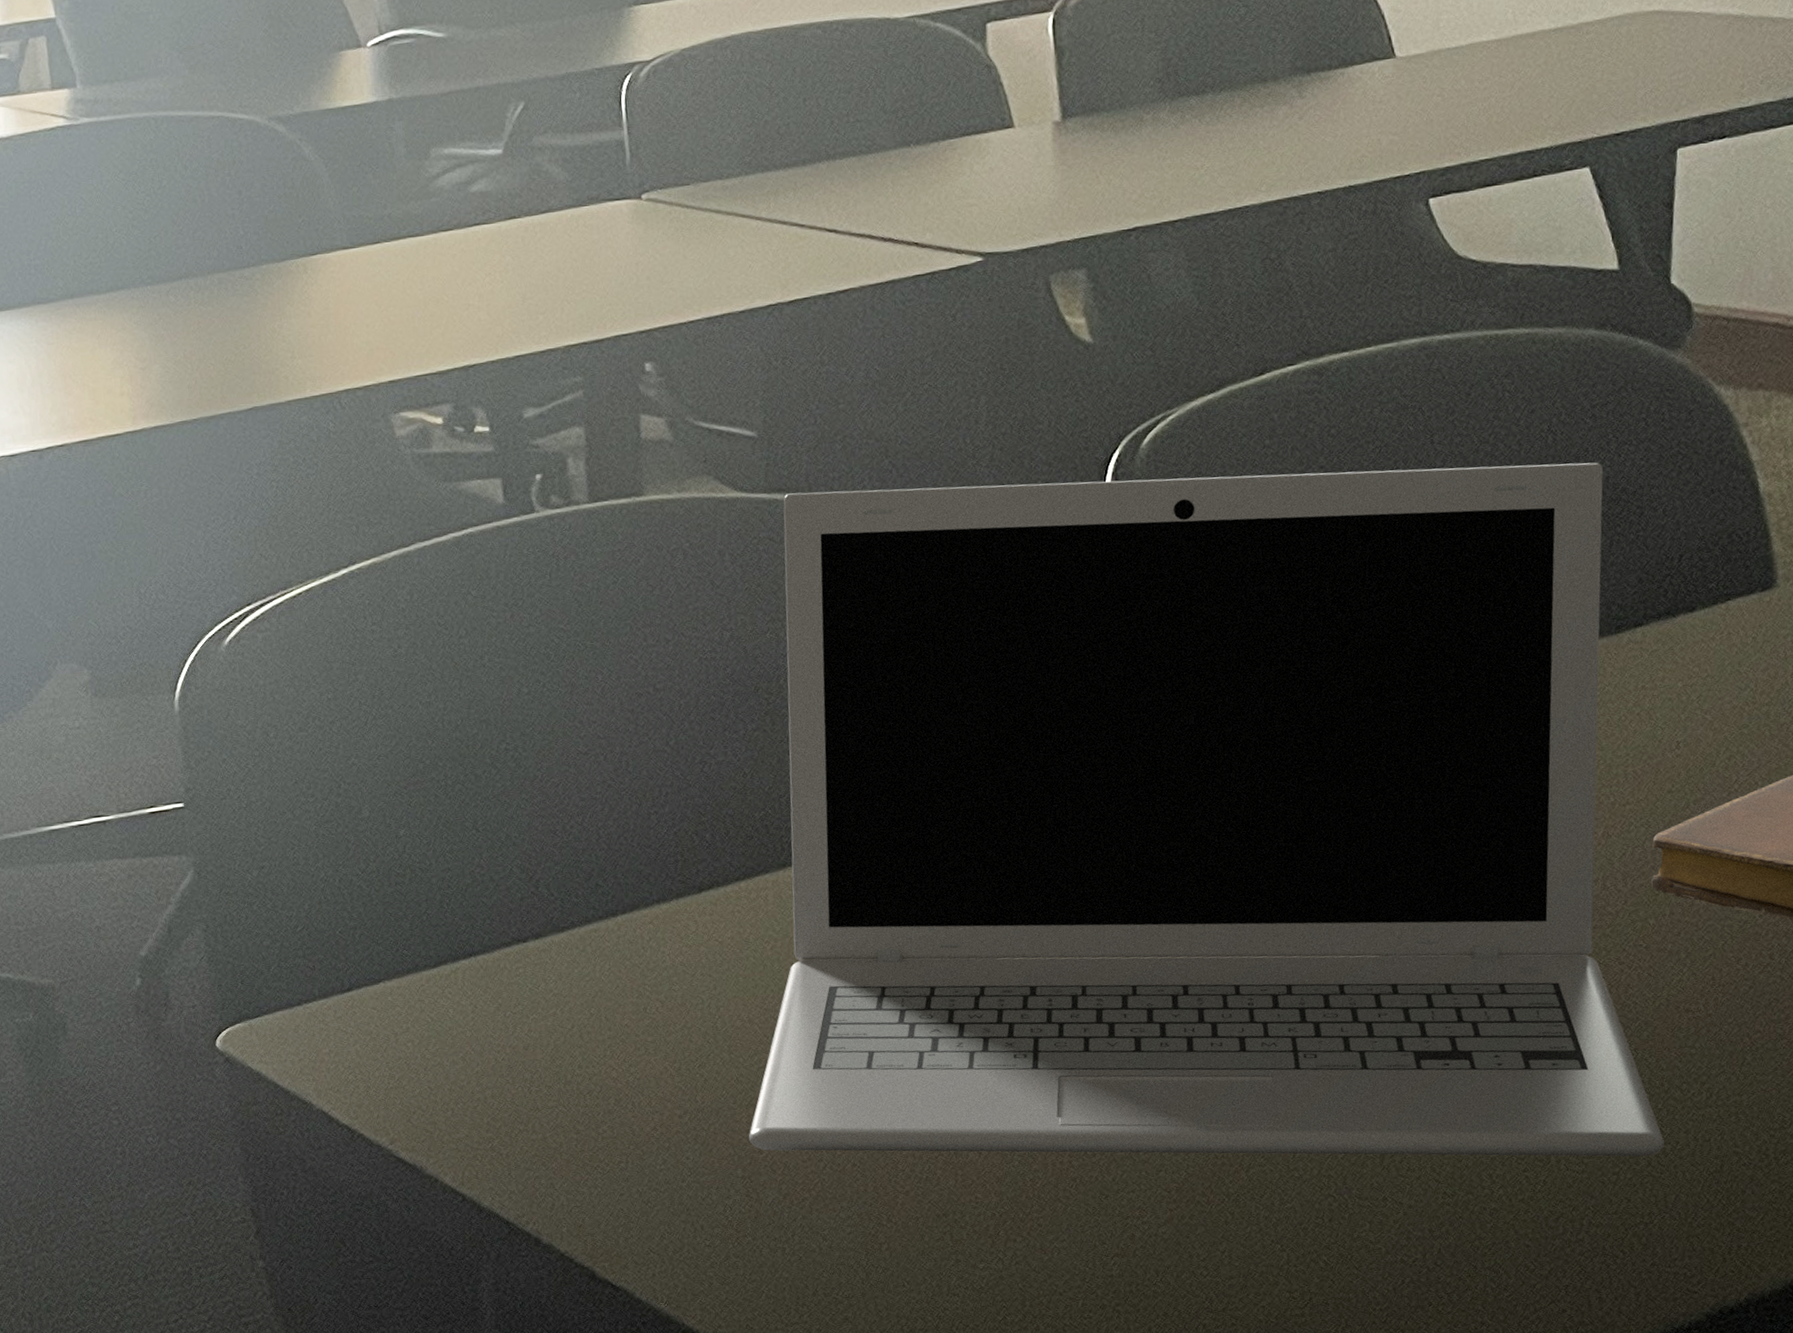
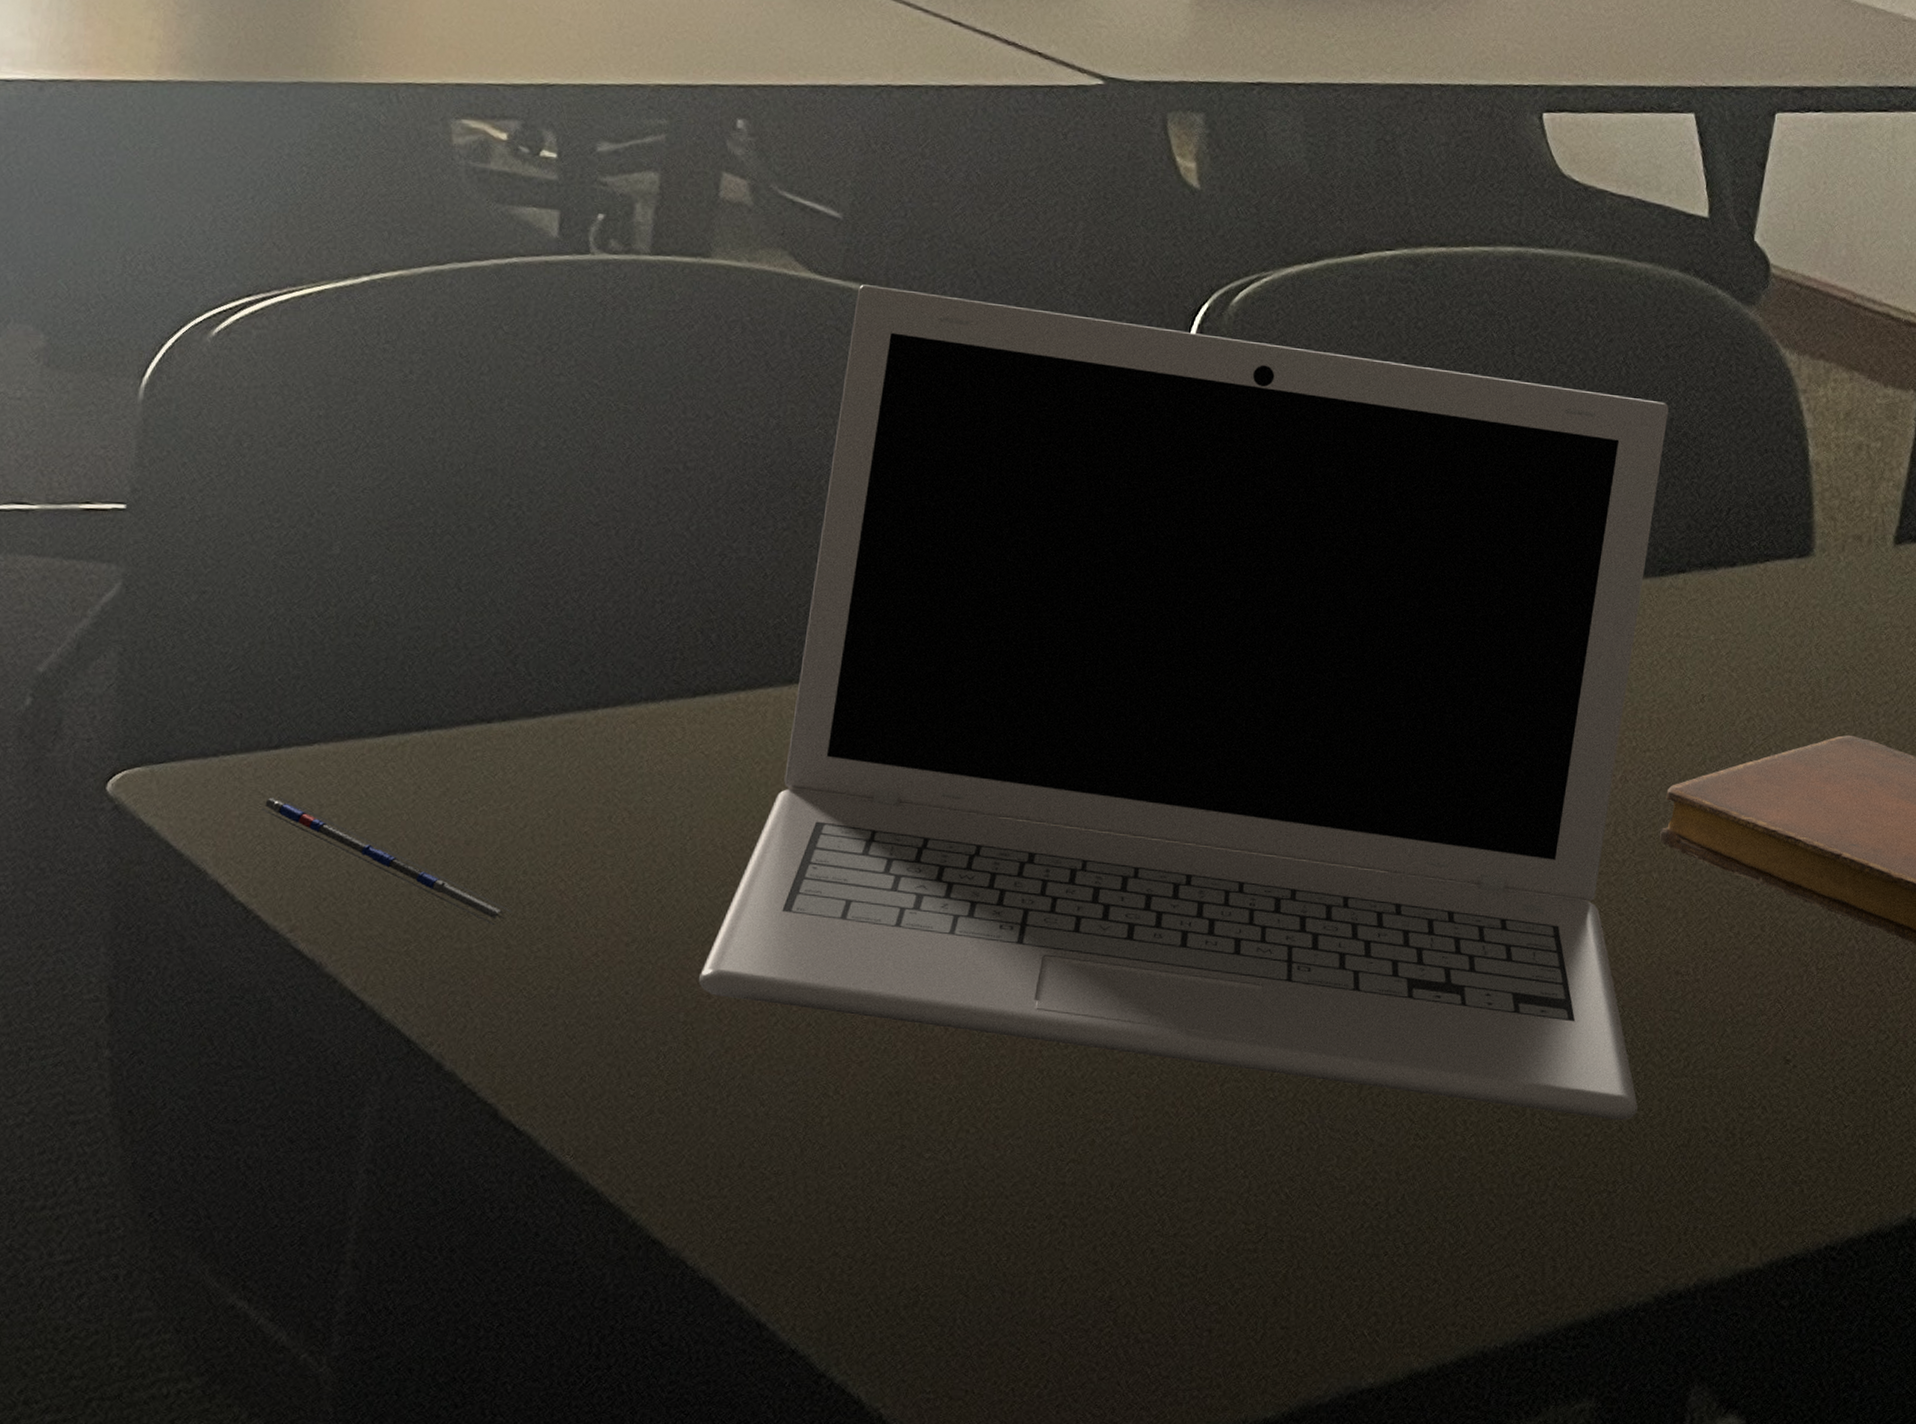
pen: none [347,1031,575,1116] -> present [261,797,512,926]

